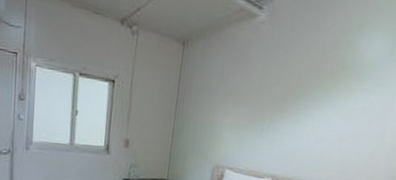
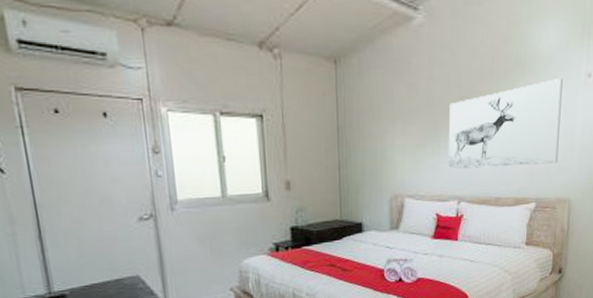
wall art: none [268,85,382,160] -> present [449,77,563,169]

